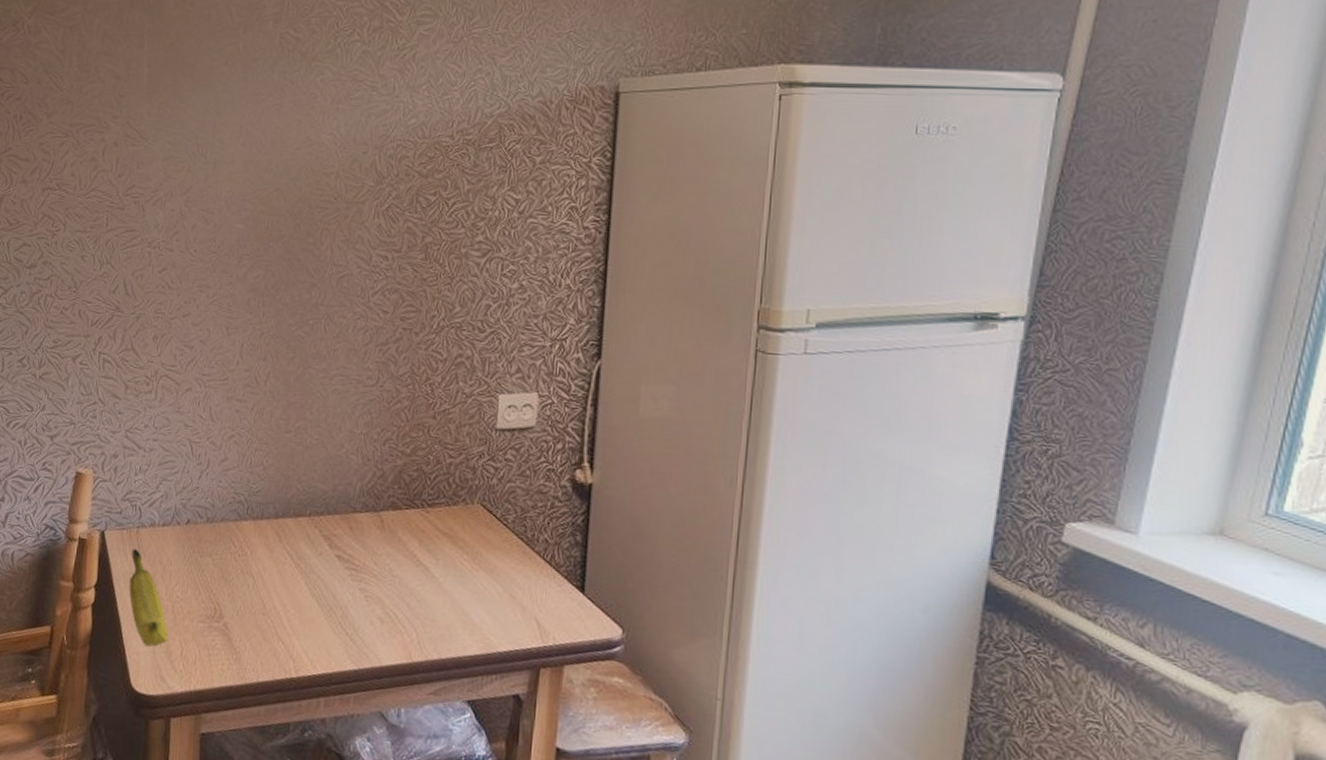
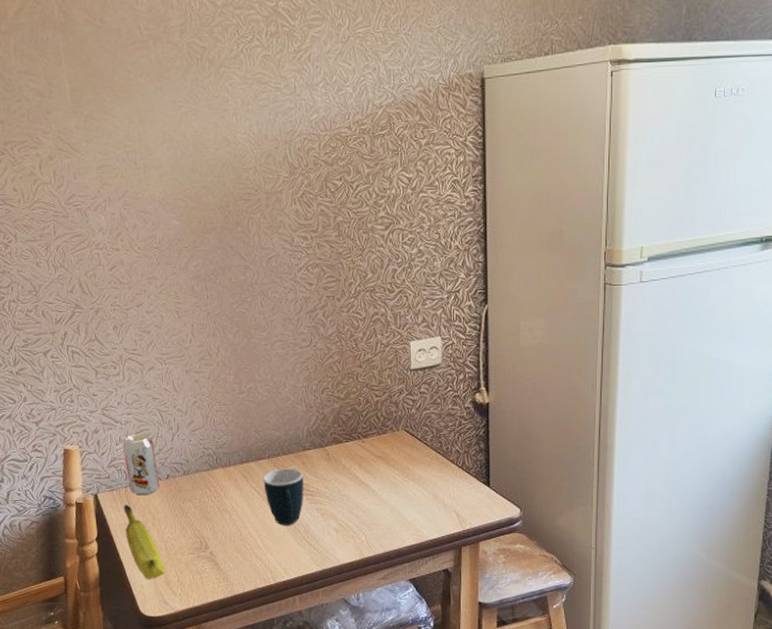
beverage can: none [141,464,178,541] -> present [122,433,160,496]
mug: none [299,530,349,605] -> present [263,468,304,525]

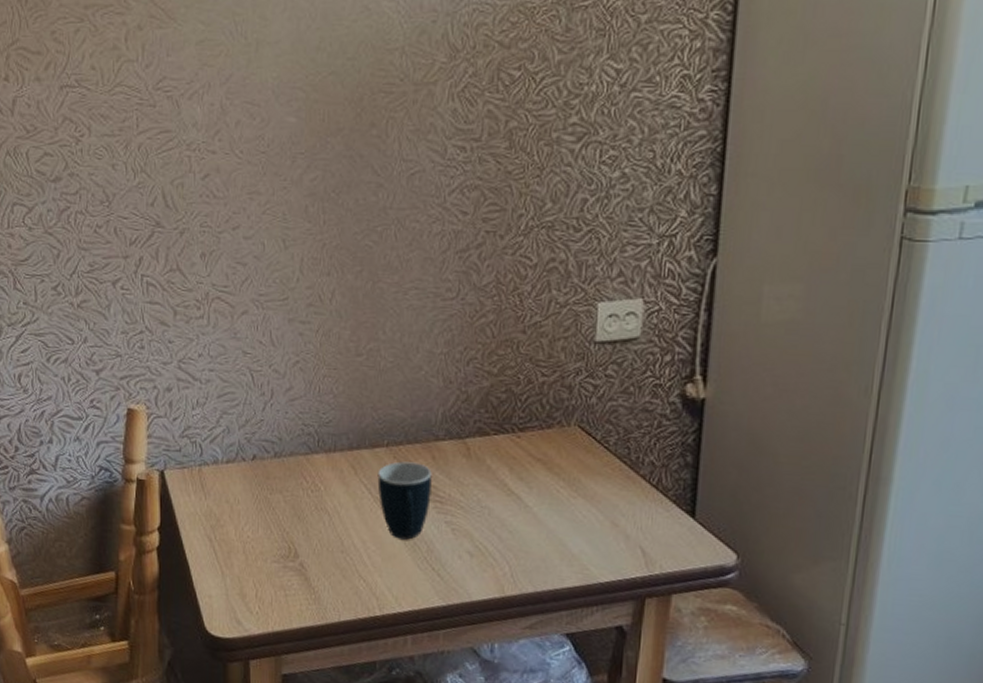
beverage can: present [122,433,160,496] -> none [199,397,244,479]
fruit: present [123,505,166,579] -> none [195,488,241,589]

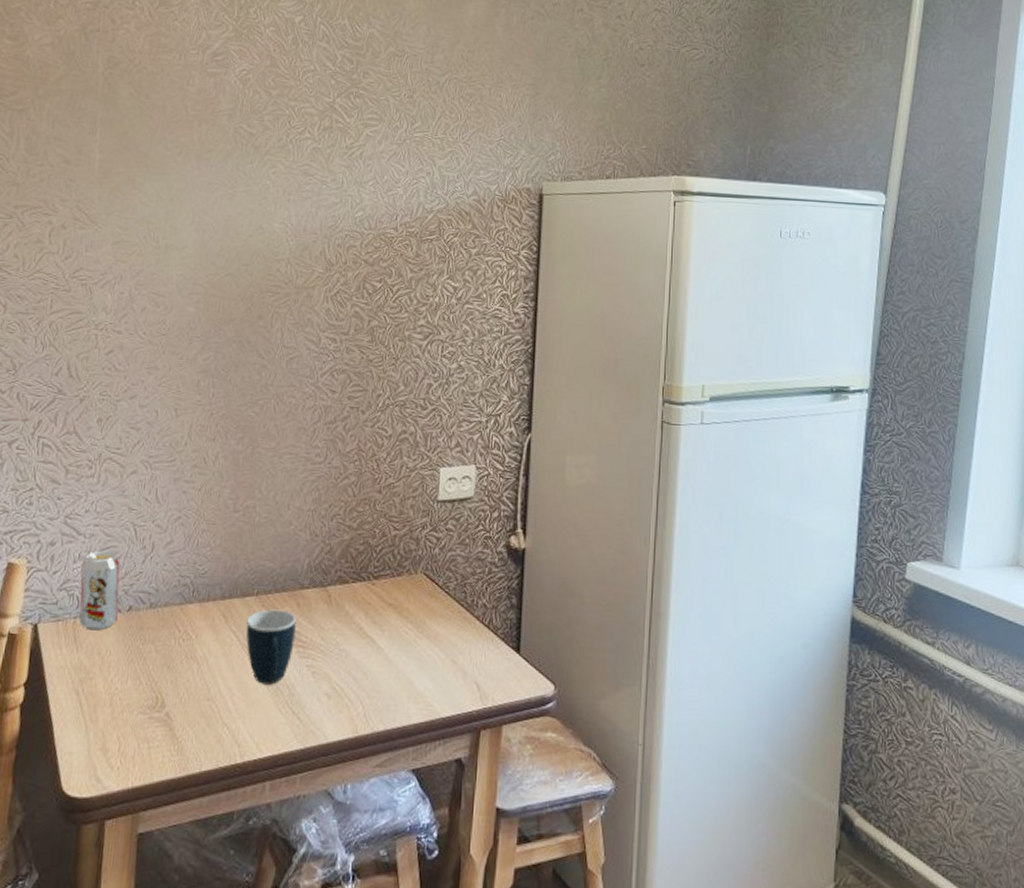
beverage can: none [199,397,244,479] -> present [79,550,120,631]

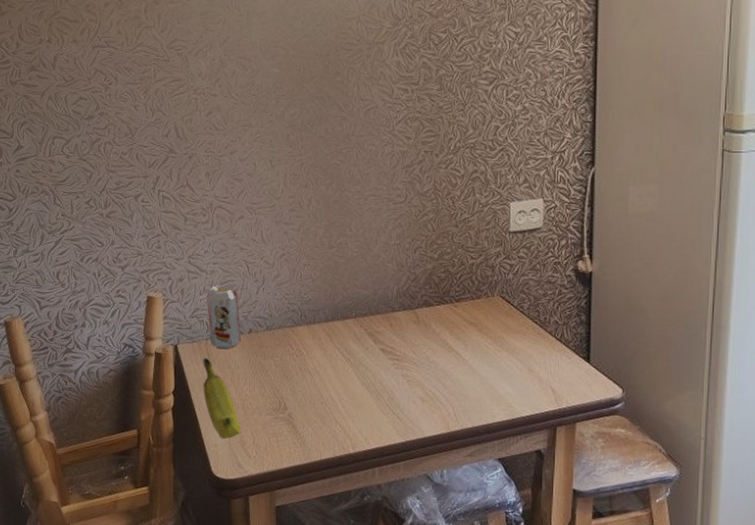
fruit: none [62,641,106,745] -> present [203,358,241,439]
mug: present [246,609,296,685] -> none [348,329,390,391]

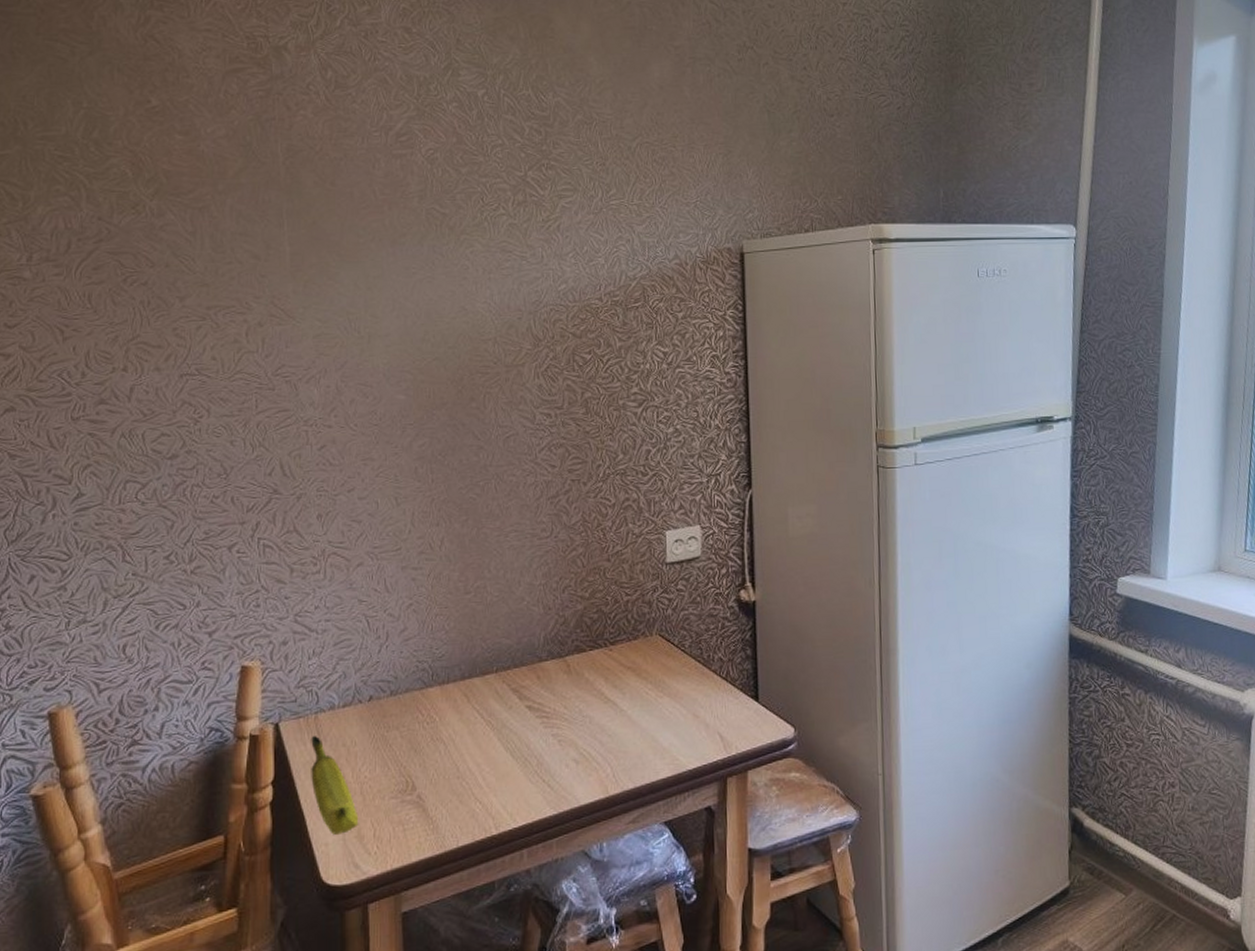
beverage can: present [206,284,242,349] -> none [316,644,360,724]

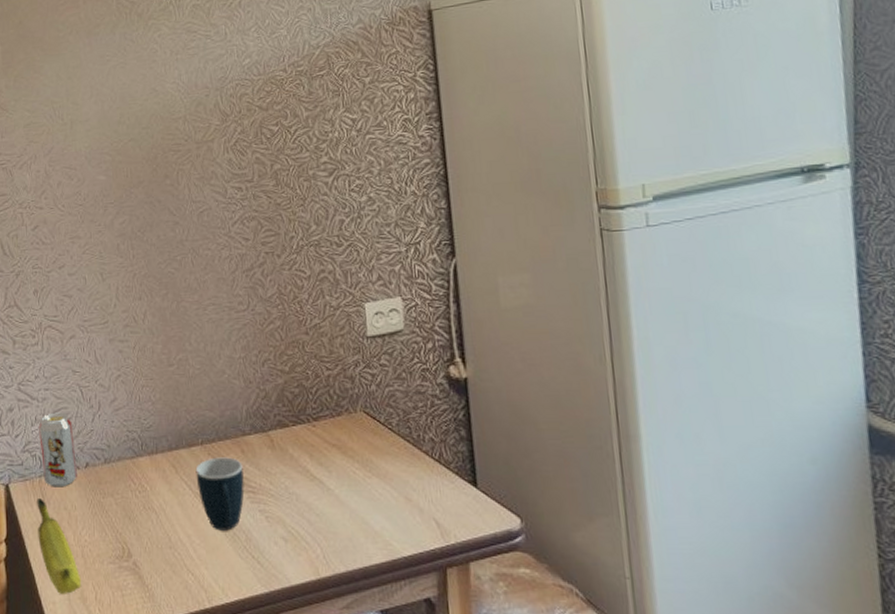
beverage can: none [316,644,360,724] -> present [38,412,78,487]
mug: none [489,684,538,757] -> present [195,457,245,531]

